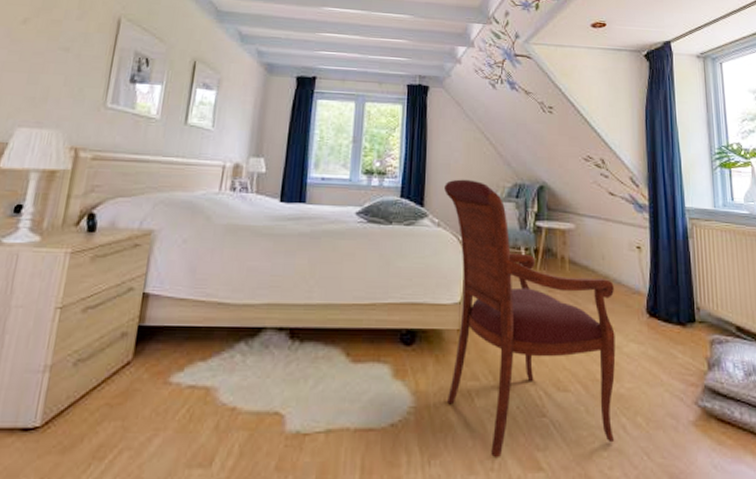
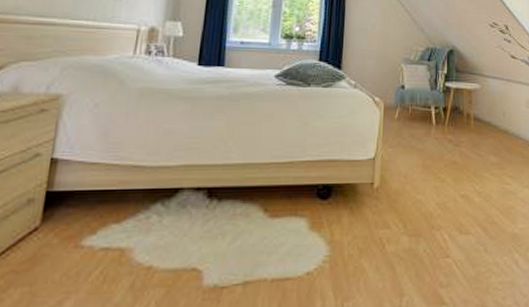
armchair: present [444,179,616,459] -> none [361,43,512,297]

